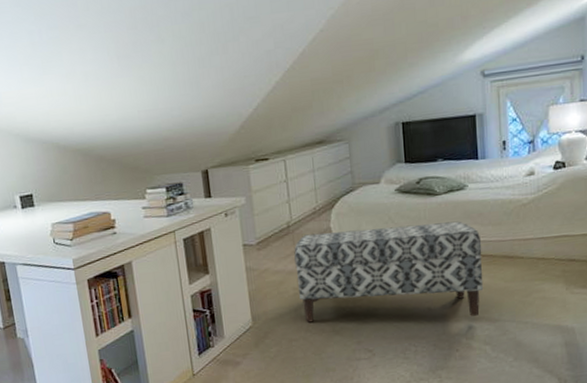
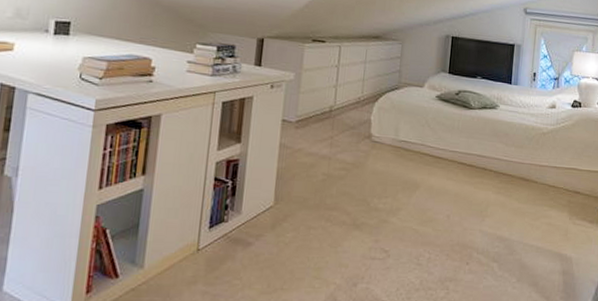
bench: present [294,221,484,323] -> none [327,122,504,231]

